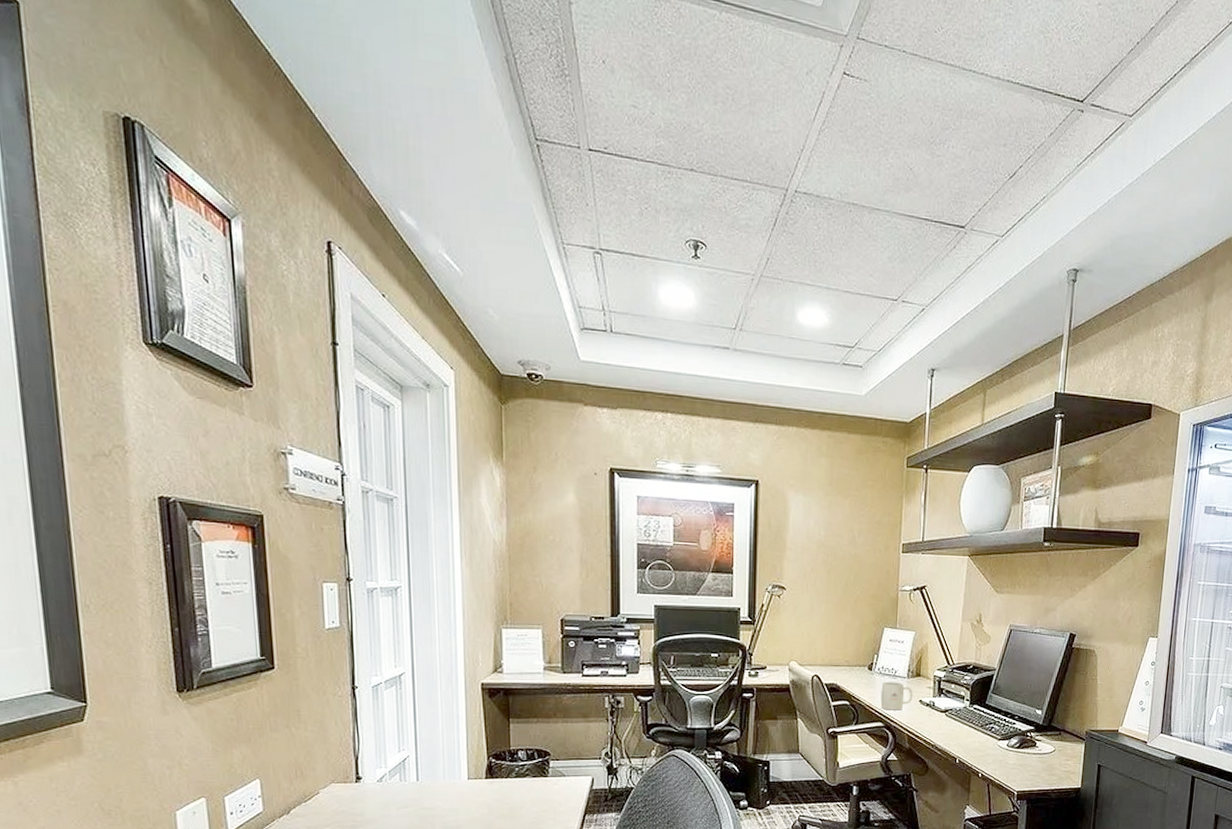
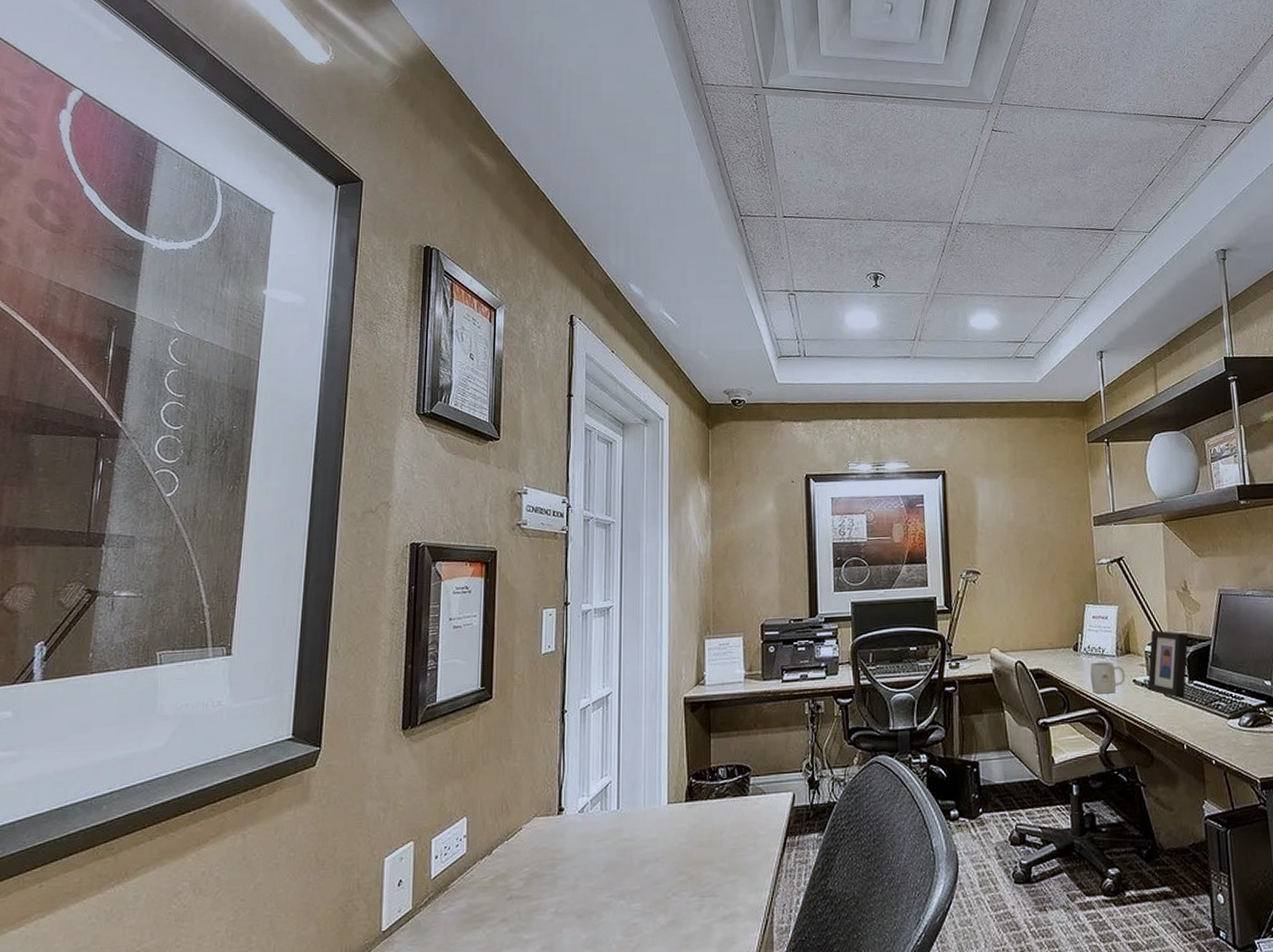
picture frame: none [932,657,975,719] -> present [1148,630,1188,698]

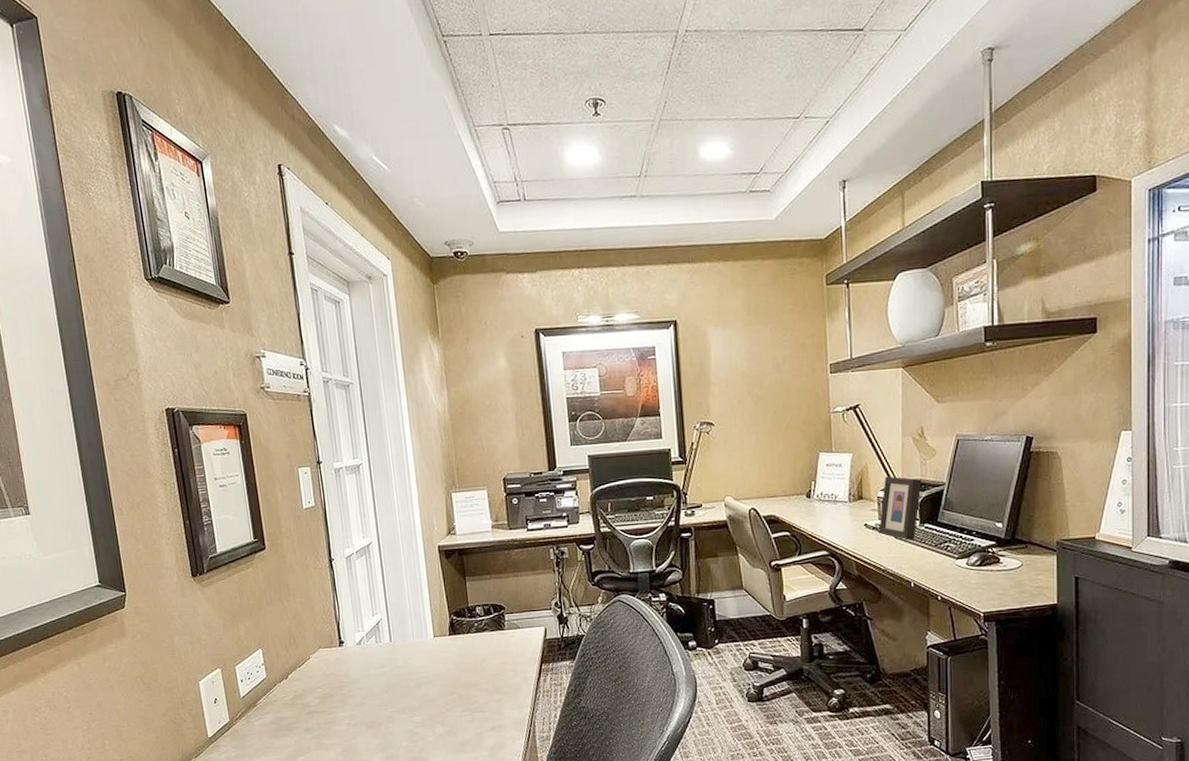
mug: present [1090,661,1126,694] -> none [822,507,857,538]

